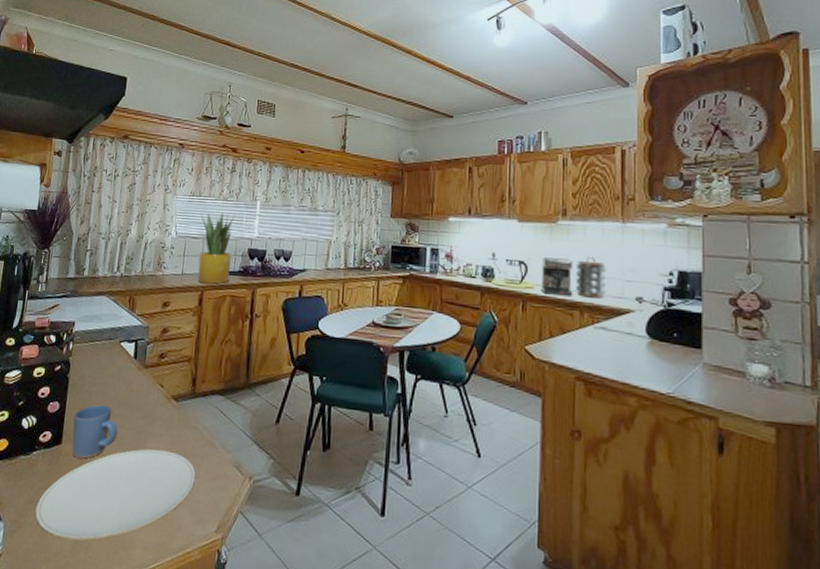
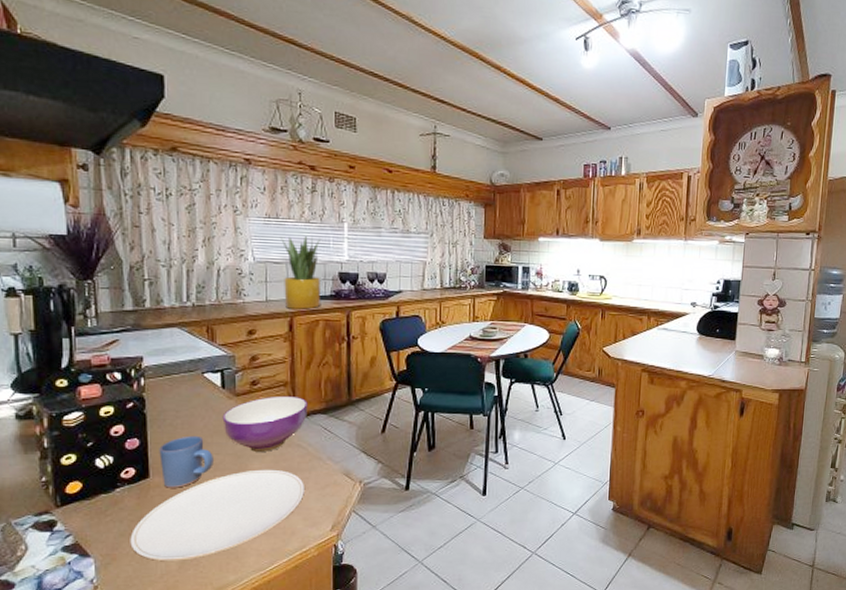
bowl: none [130,371,208,431] -> present [222,395,308,452]
coffee maker: present [541,257,573,297] -> none [618,272,643,304]
spice rack: present [575,256,606,299] -> none [645,269,670,305]

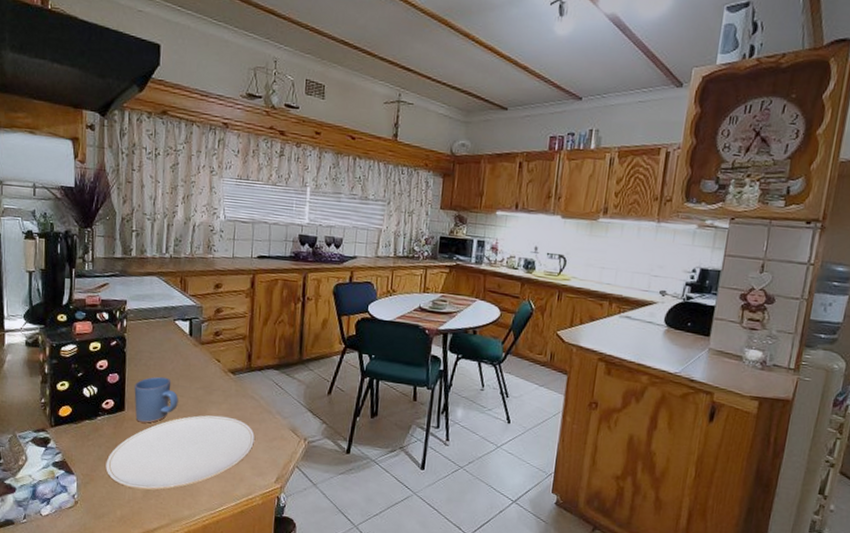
bowl: present [222,395,308,452] -> none [188,348,263,400]
planter: present [281,236,321,309] -> none [248,198,285,268]

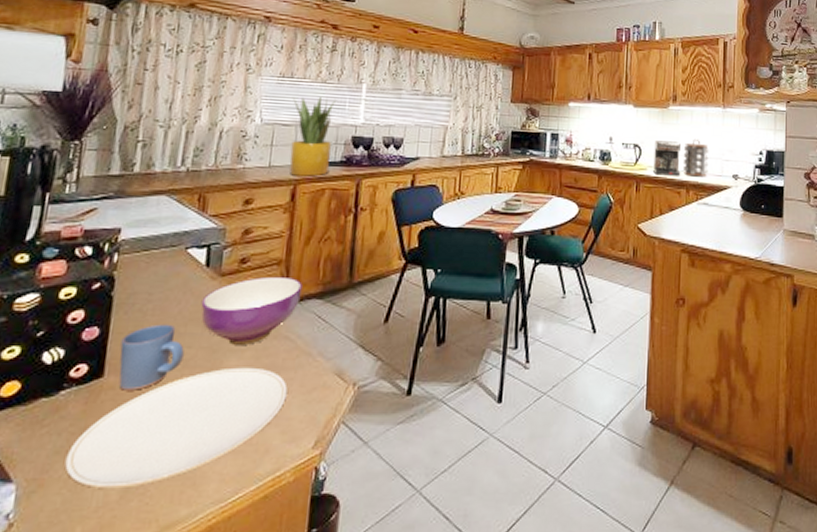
bowl: none [188,348,263,400] -> present [200,276,302,345]
planter: none [248,198,285,268] -> present [289,97,336,177]
coffee maker: none [577,252,608,289] -> present [653,140,681,176]
spice rack: none [607,252,637,292] -> present [682,138,709,177]

